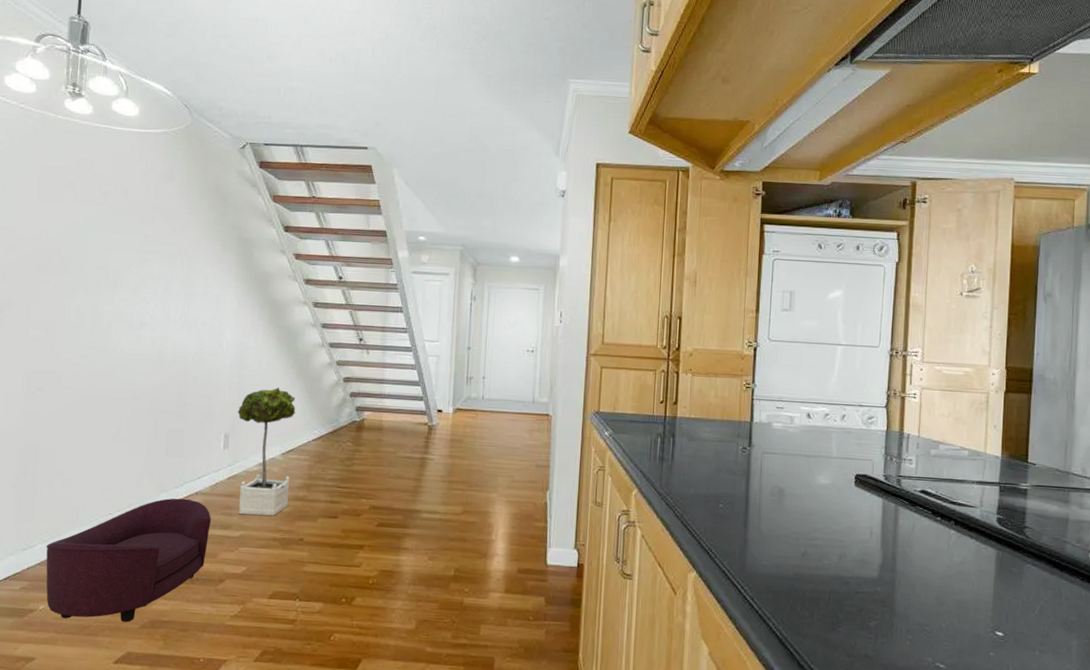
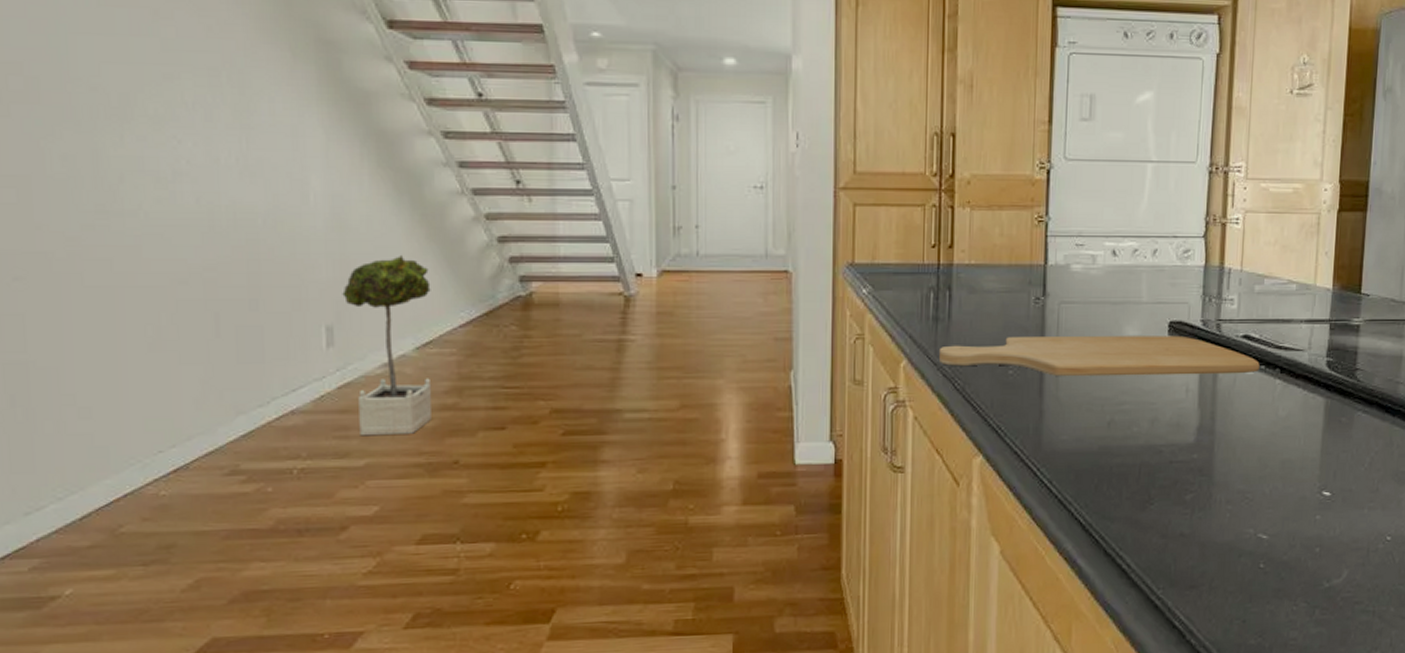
dog bed: present [46,498,211,622] -> none [63,421,319,603]
chopping board: none [663,477,936,523] -> present [938,335,1260,377]

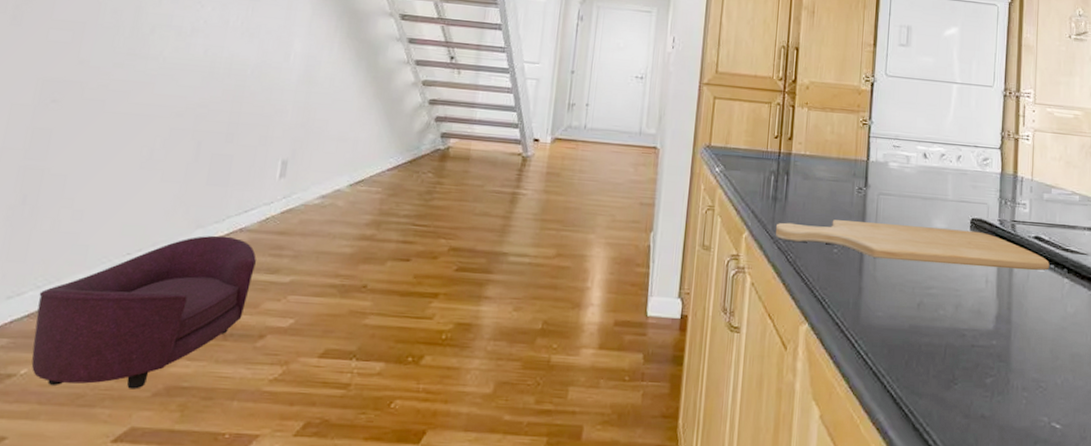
dog bed: none [63,421,319,603] -> present [31,235,257,389]
potted tree: present [342,254,432,436] -> none [291,107,371,258]

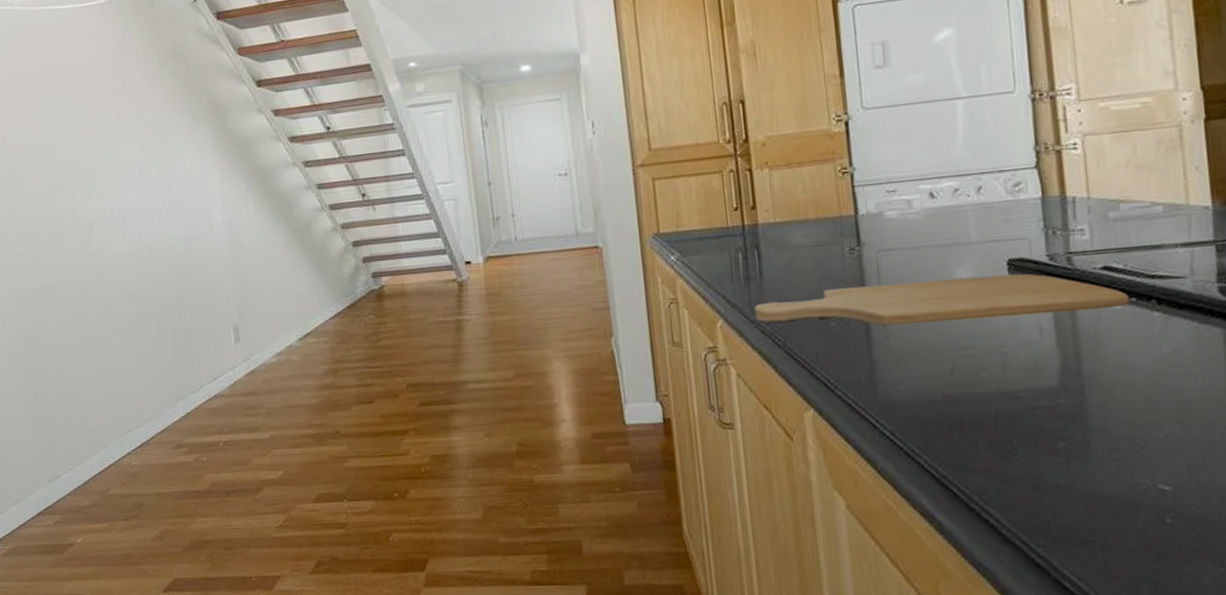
dog bed: present [31,235,257,389] -> none [71,403,238,549]

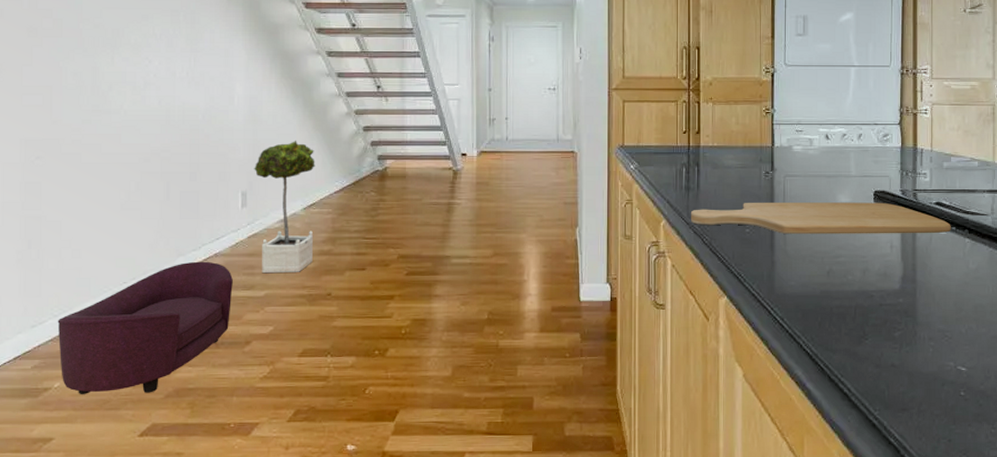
dog bed: none [71,403,238,549] -> present [57,261,233,394]
potted tree: none [242,264,316,414] -> present [254,140,315,274]

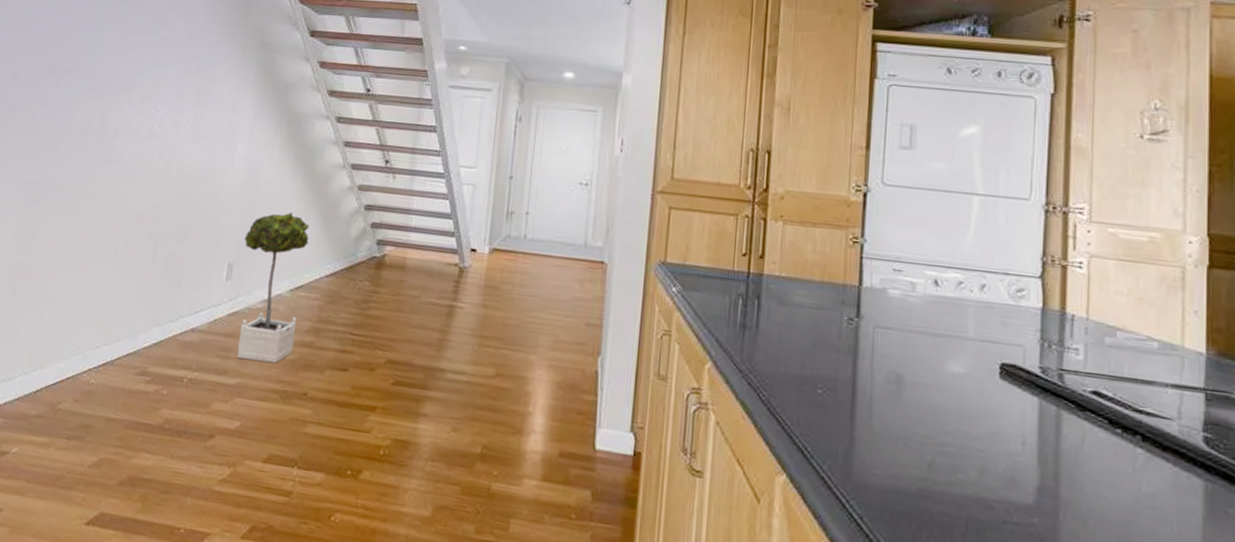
dog bed: present [57,261,233,394] -> none [20,333,206,477]
chopping board: present [690,202,951,235] -> none [744,354,1115,436]

